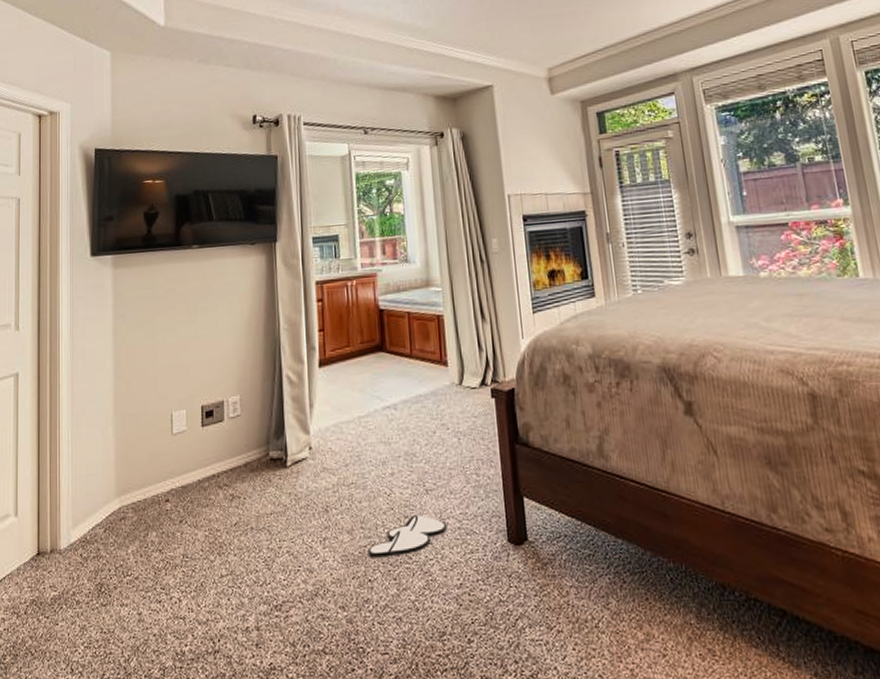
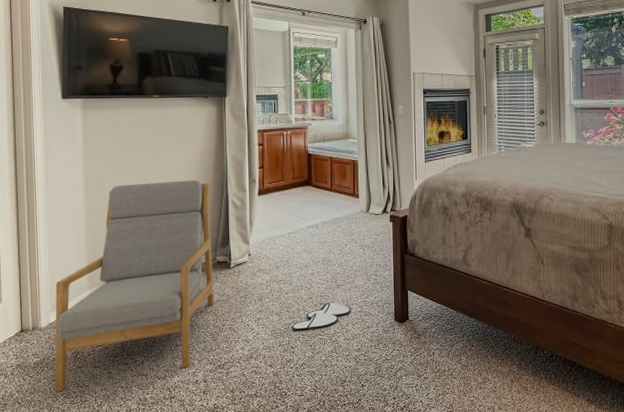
armchair: none [75,350,268,640] -> present [55,180,215,393]

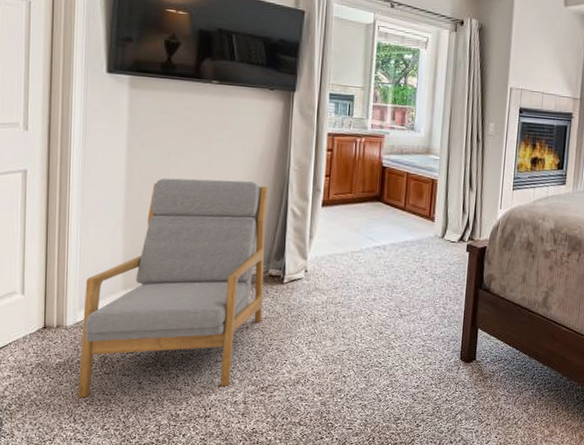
slippers: present [292,301,351,331] -> none [346,331,414,360]

